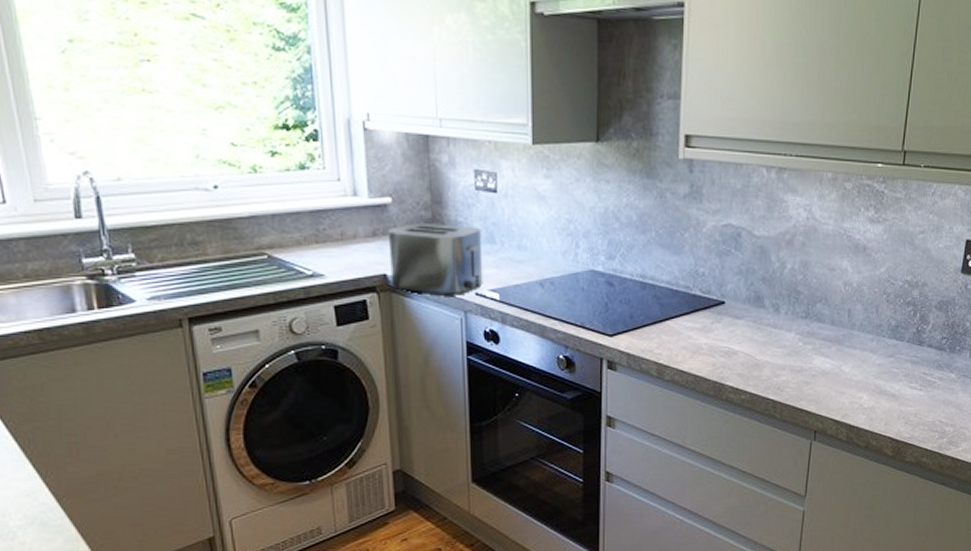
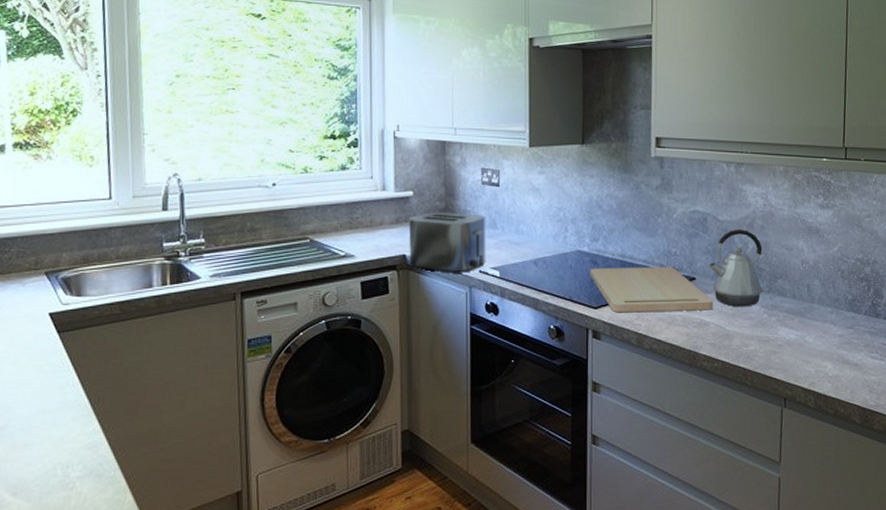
cutting board: none [605,289,743,341] -> present [590,267,713,313]
kettle: none [740,247,802,334] -> present [708,230,764,307]

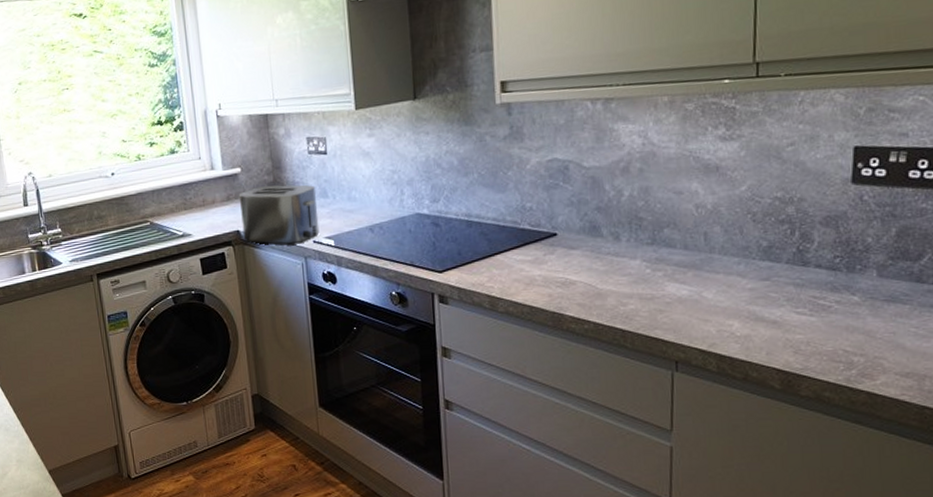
cutting board: present [590,267,713,313] -> none [431,223,580,276]
kettle: present [708,230,764,307] -> none [572,175,645,263]

